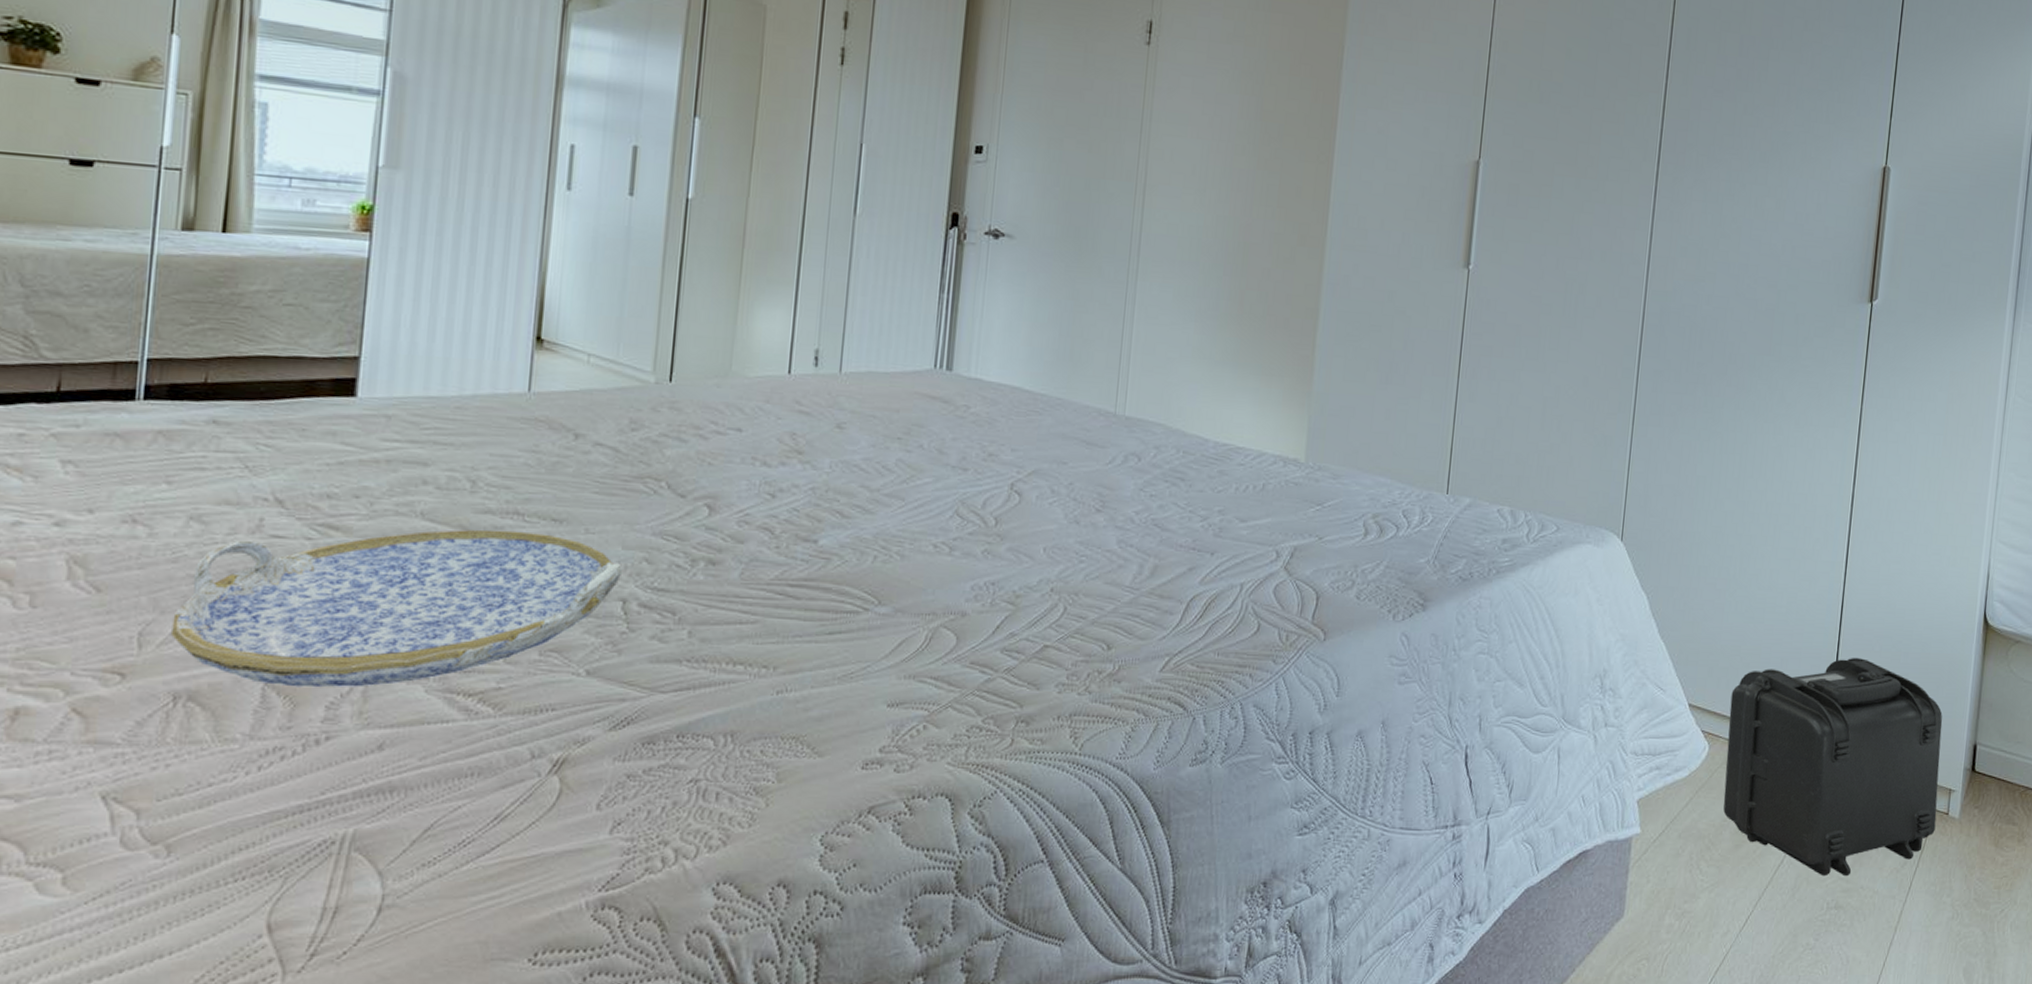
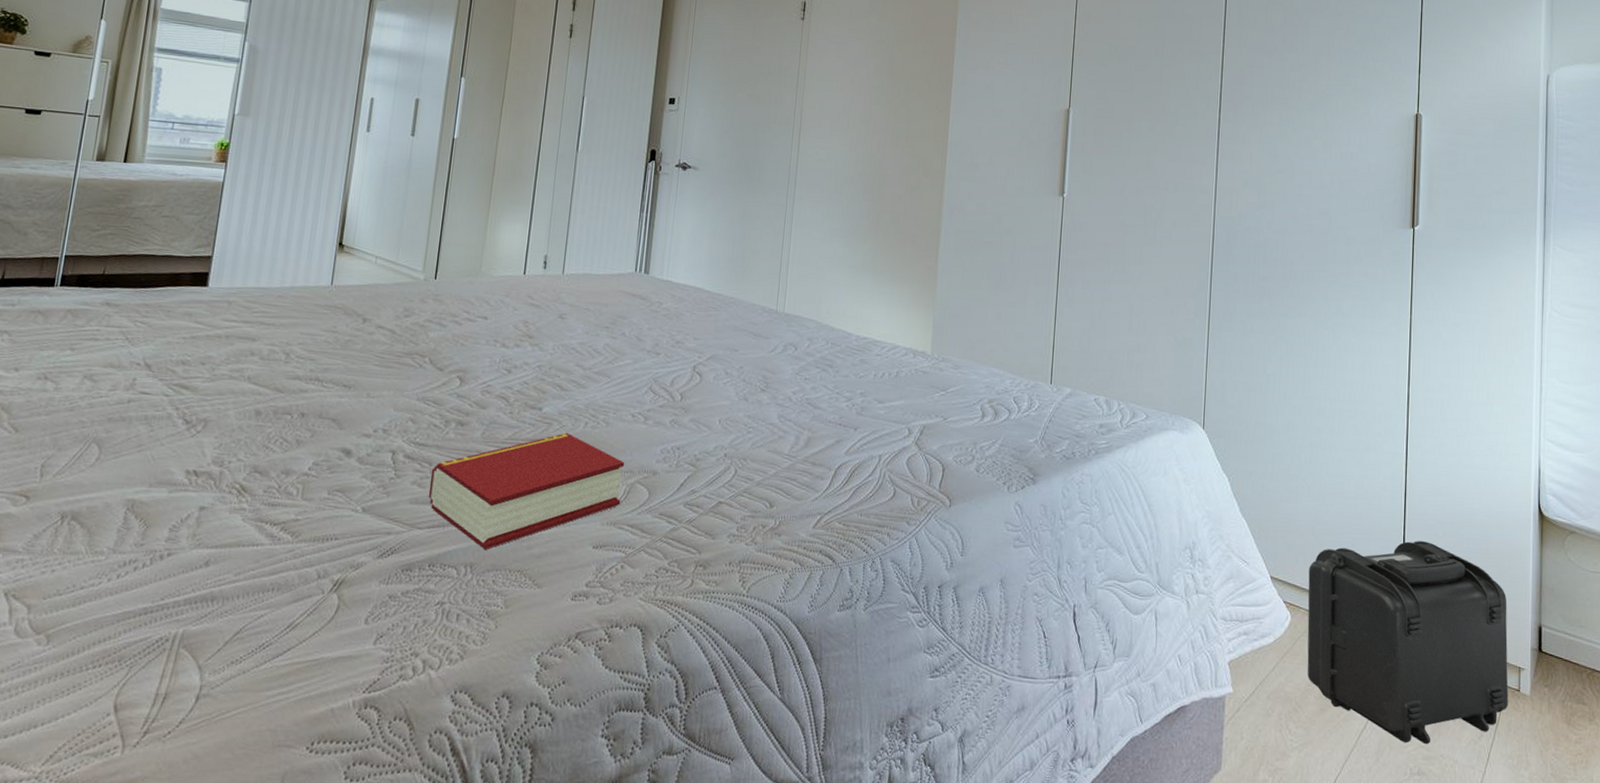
serving tray: present [171,529,623,688] -> none [64,391,394,514]
book: none [672,568,926,714] -> present [428,432,625,550]

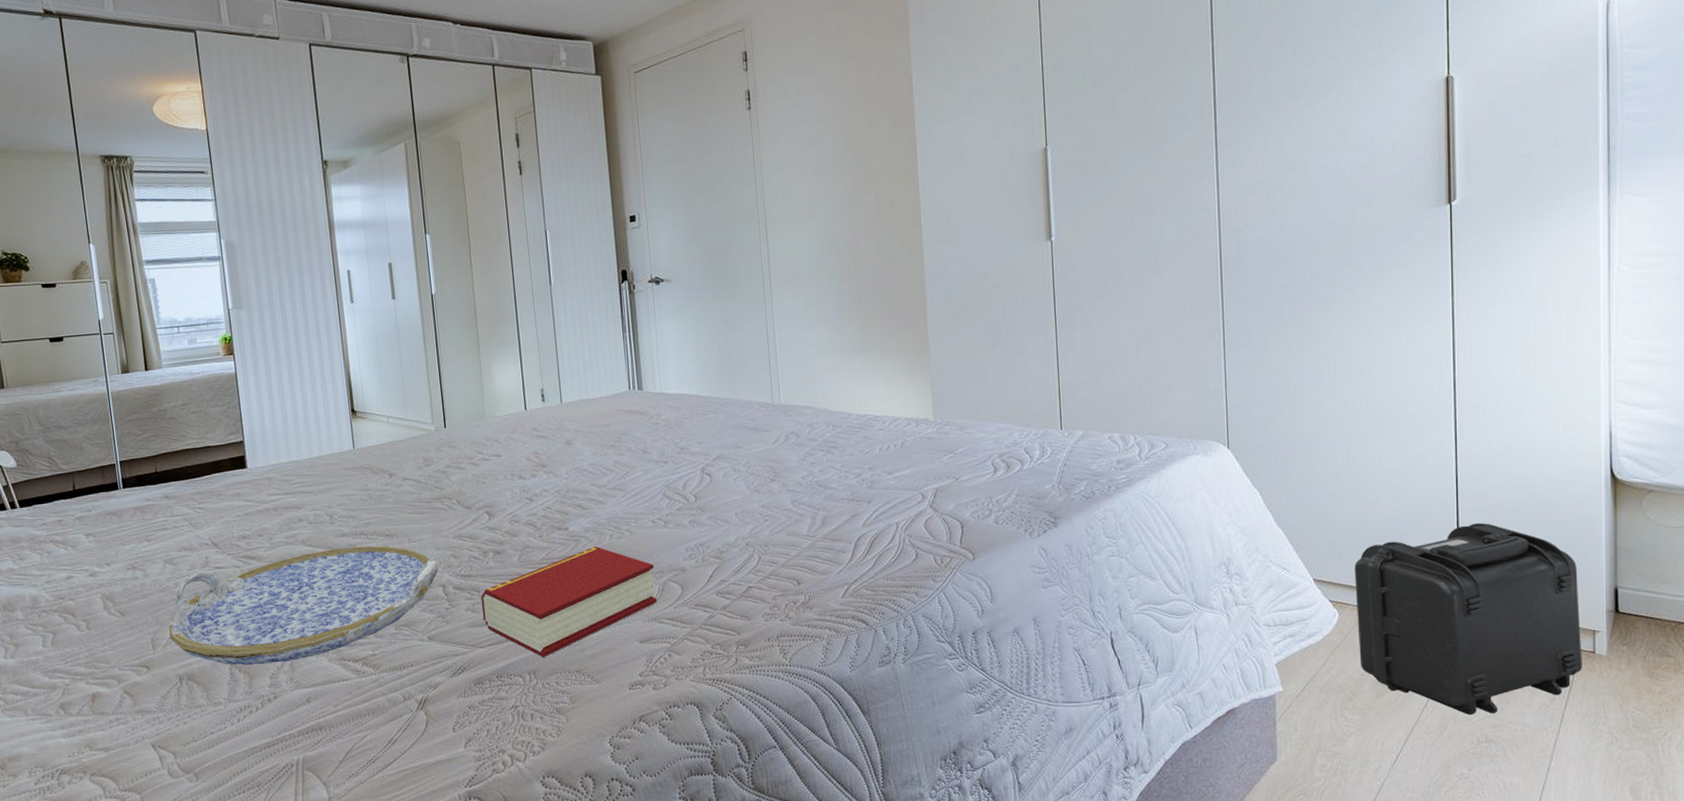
serving tray: none [64,391,394,514] -> present [168,545,439,666]

